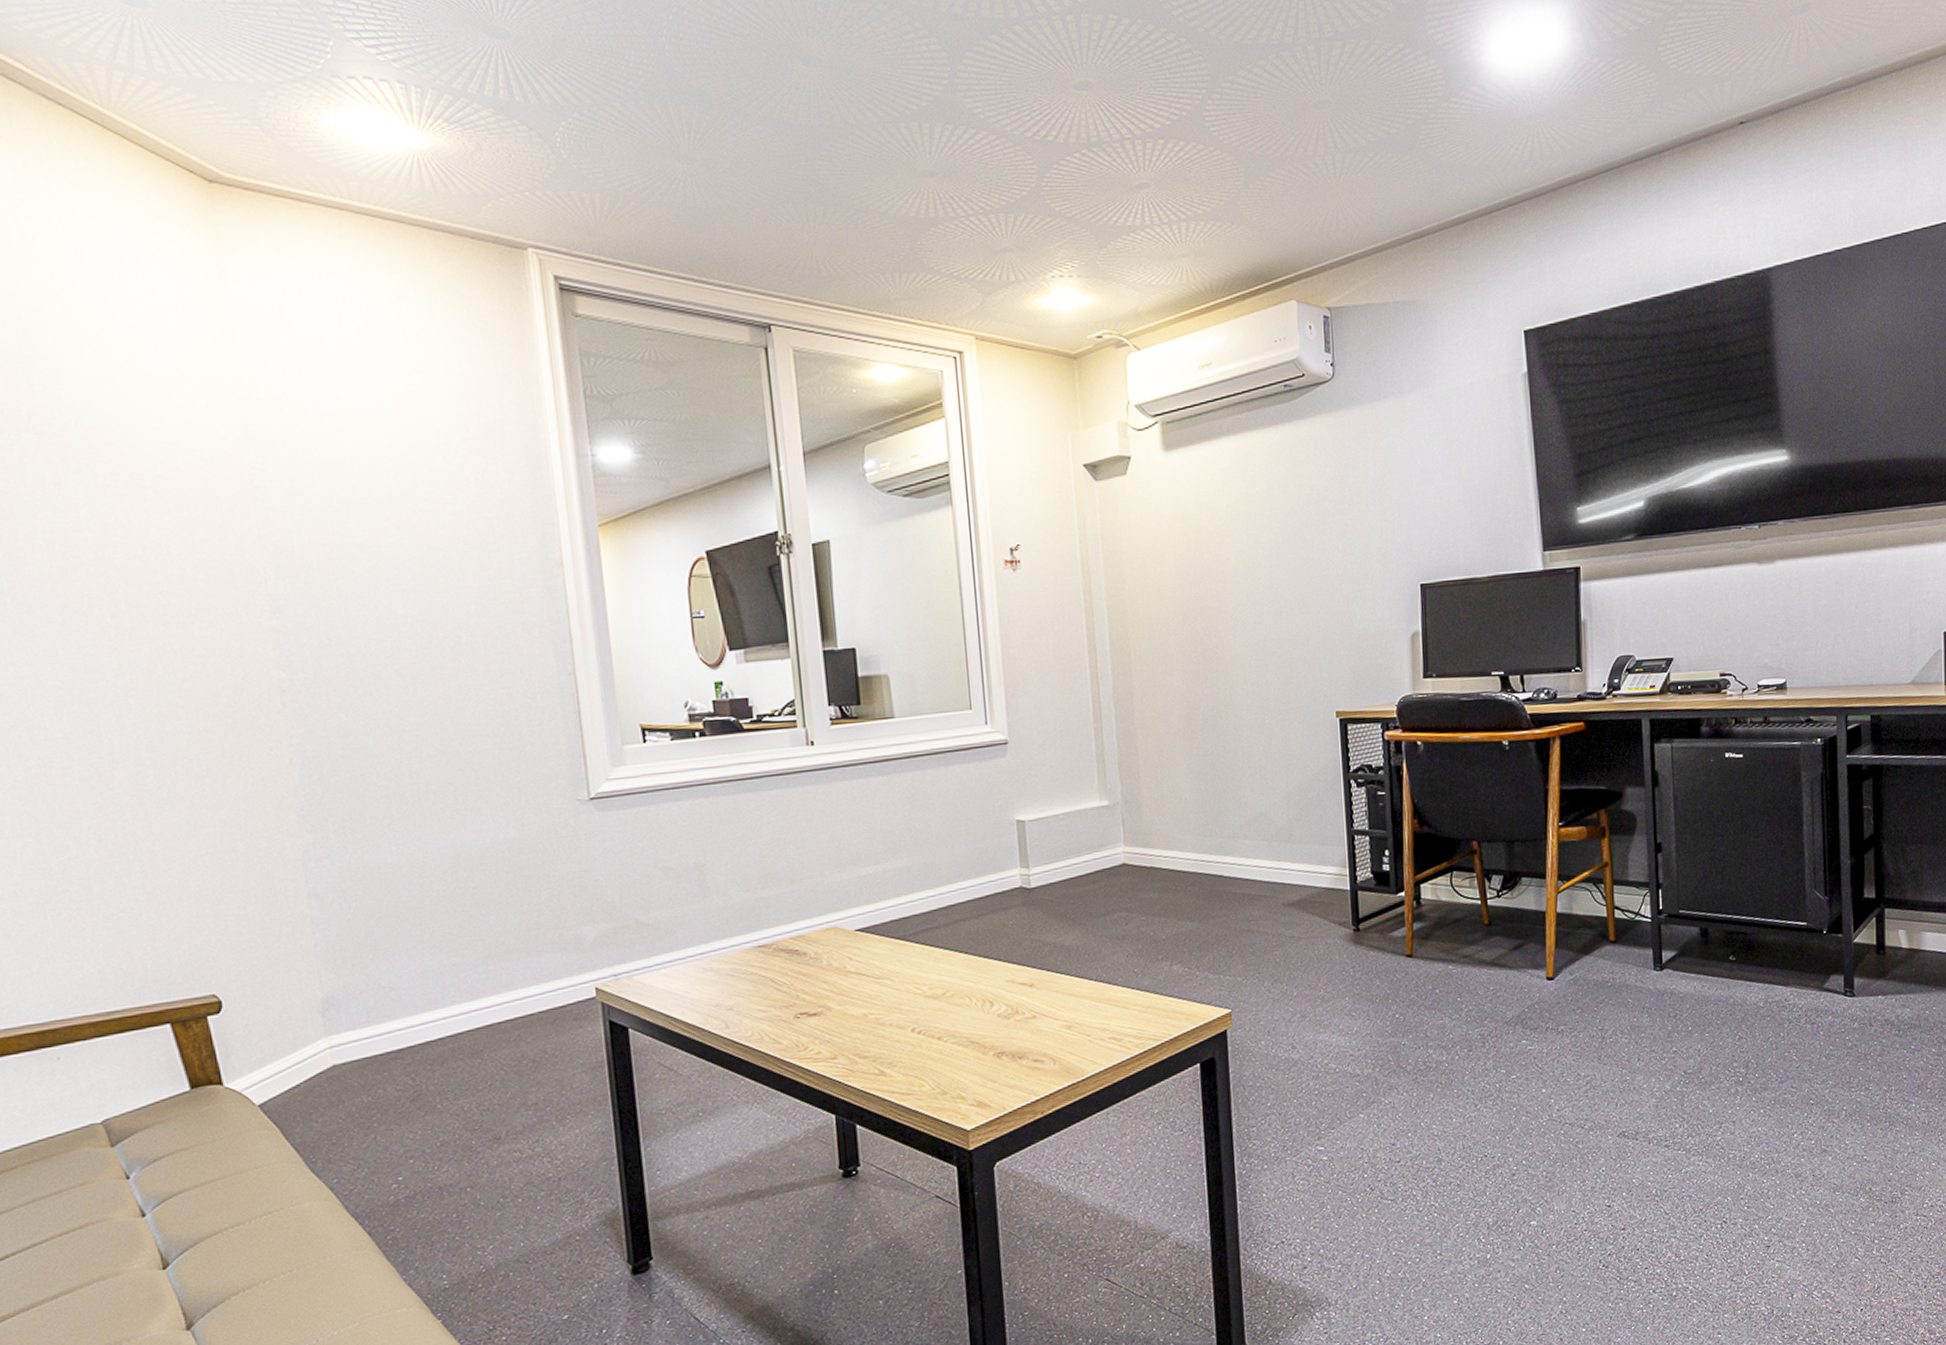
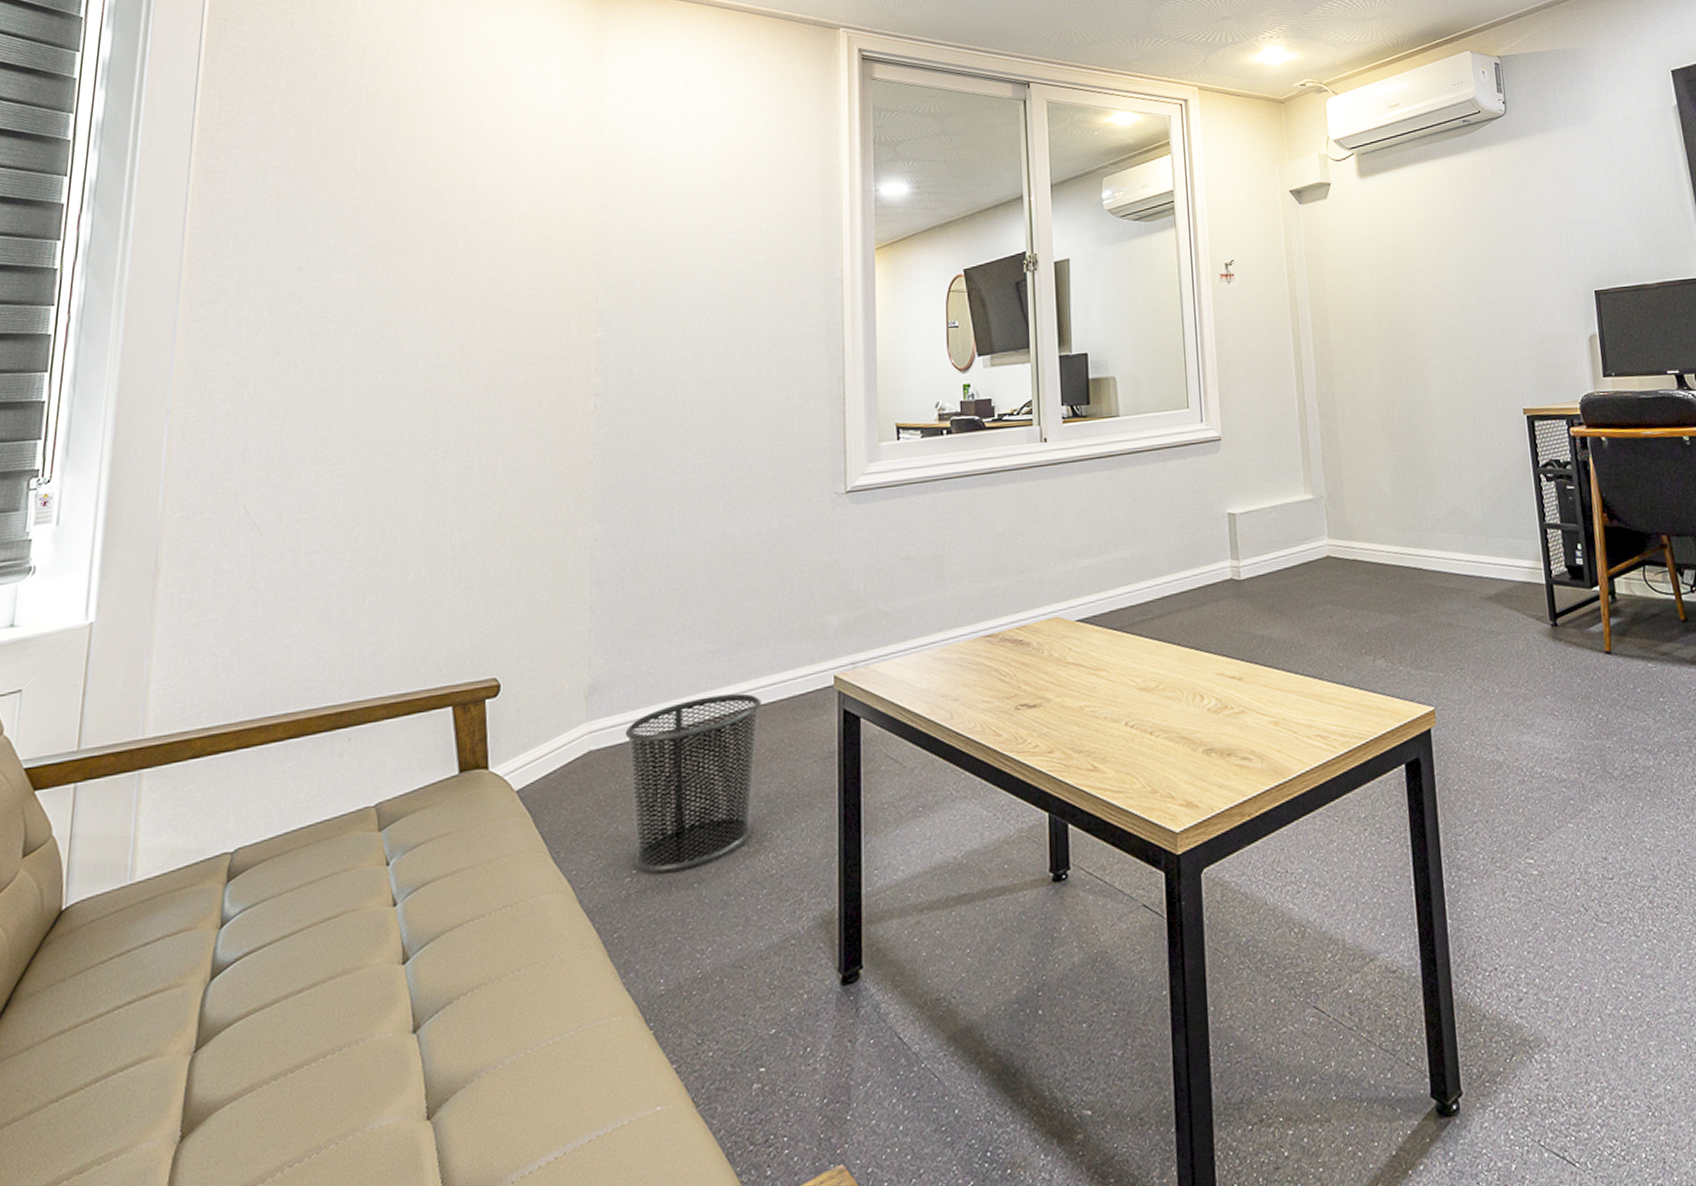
waste bin: none [370,1006,523,1180] -> present [625,693,762,874]

